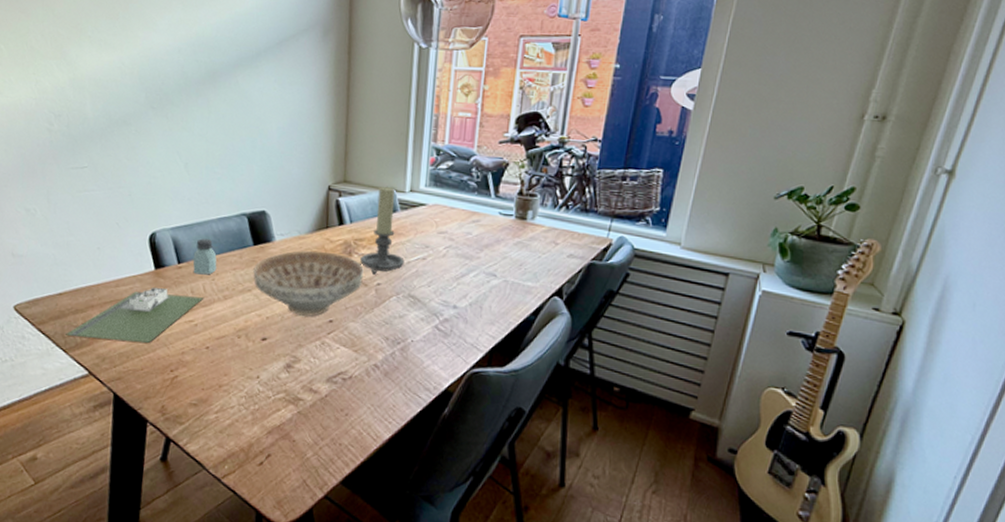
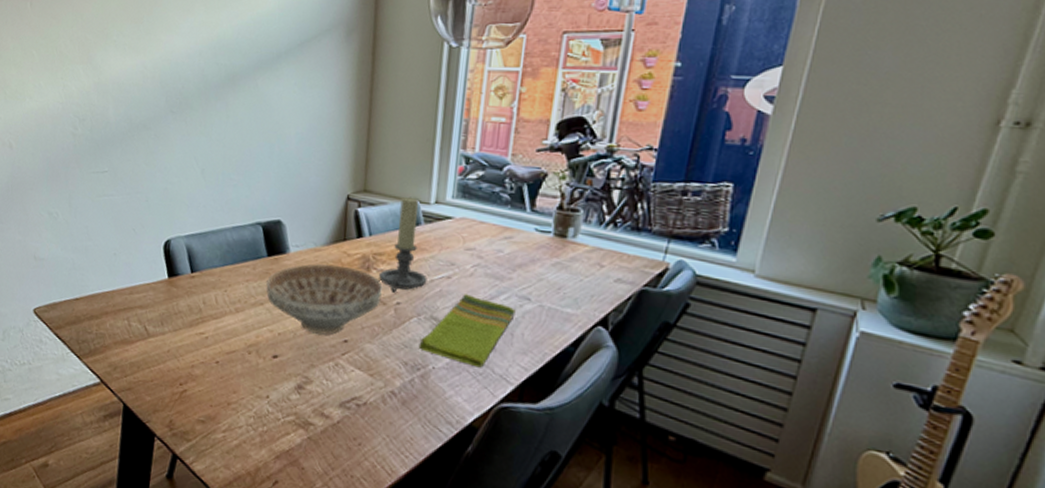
architectural model: present [66,288,203,343] -> none [80,297,215,354]
saltshaker: present [193,238,217,275] -> none [205,247,230,286]
dish towel: none [398,273,484,339] -> present [418,294,516,368]

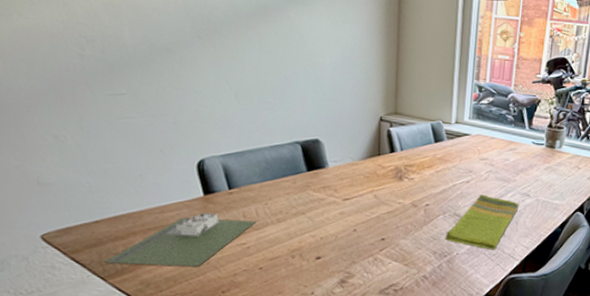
architectural model: none [80,297,215,354] -> present [104,213,256,266]
decorative bowl: present [266,264,383,335] -> none [307,176,413,236]
candle holder: present [378,196,427,293] -> none [409,118,451,197]

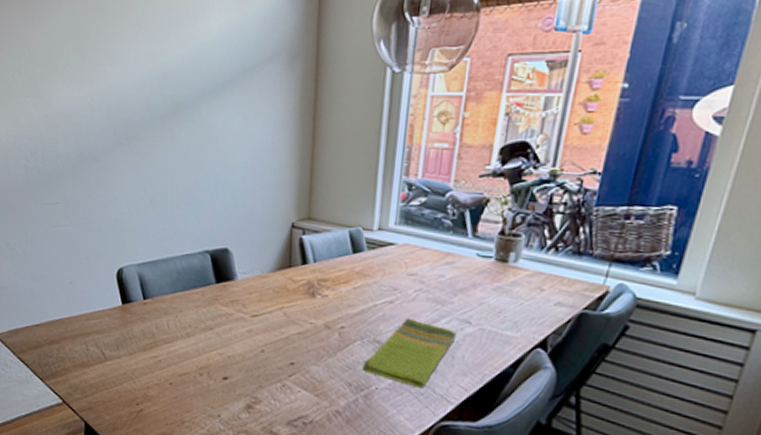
architectural model: present [104,213,256,266] -> none [42,322,167,376]

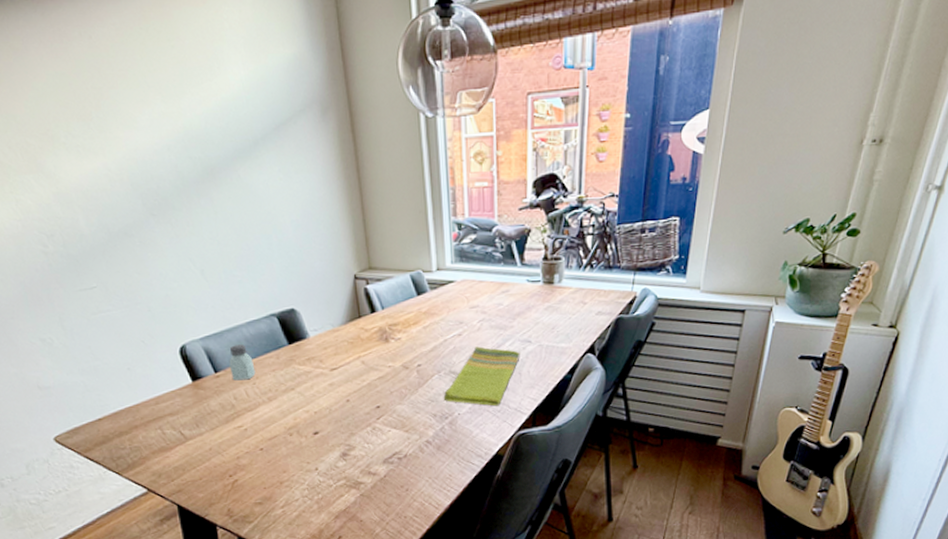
saltshaker: none [157,275,181,312] -> present [229,344,256,381]

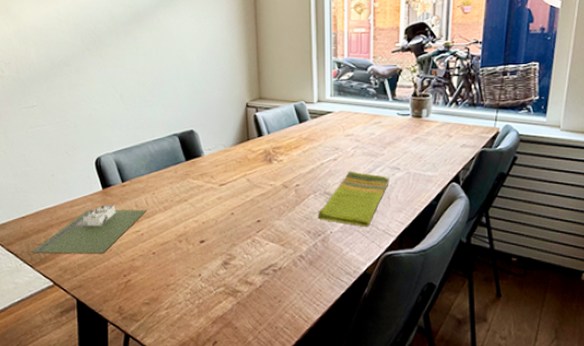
architectural model: none [115,399,248,458] -> present [31,205,146,253]
saltshaker: present [229,344,256,381] -> none [134,159,156,190]

